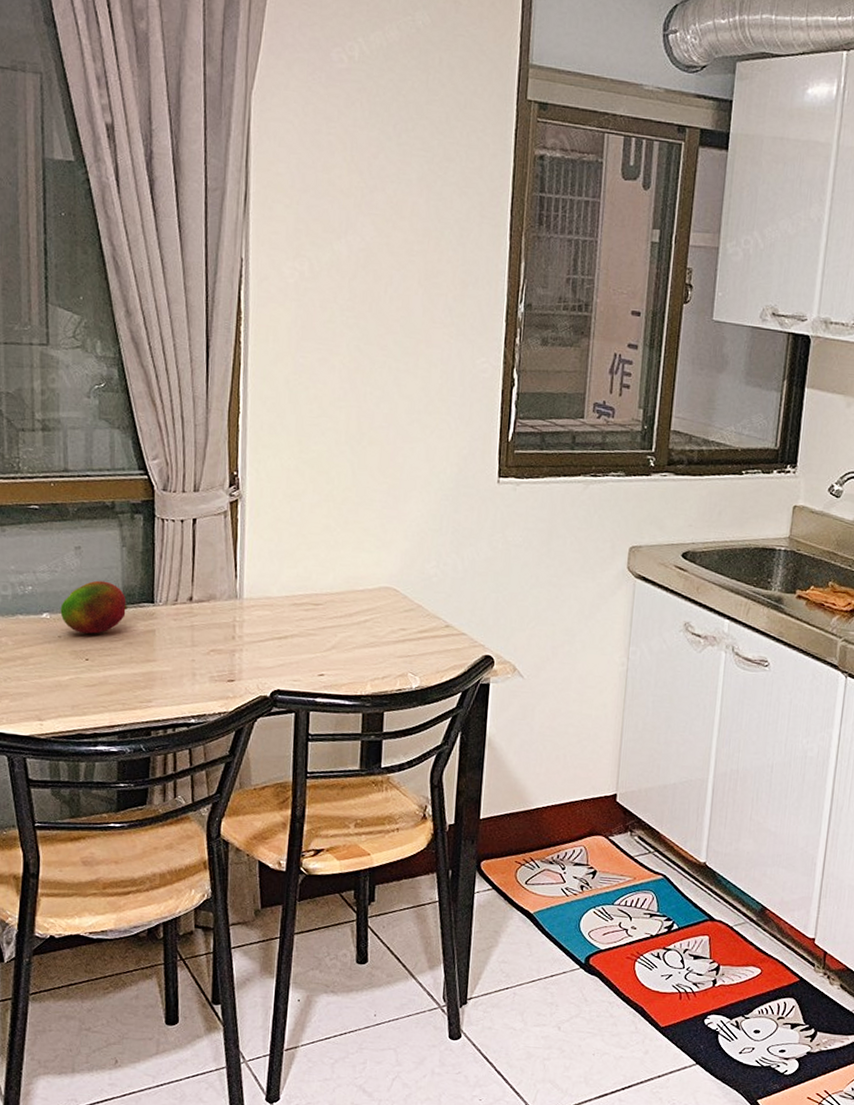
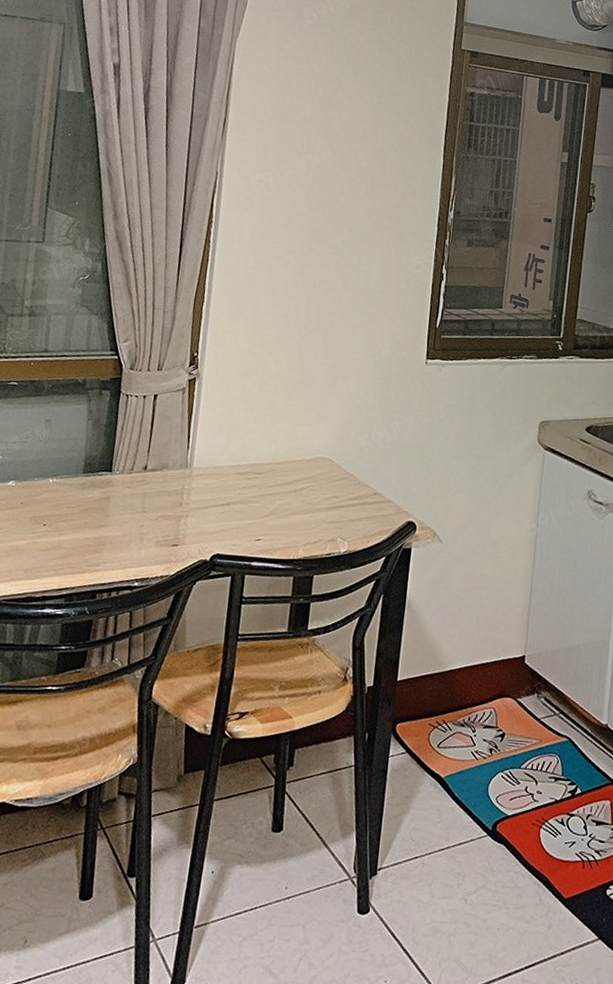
fruit: present [60,580,128,634] -> none [25,450,87,501]

